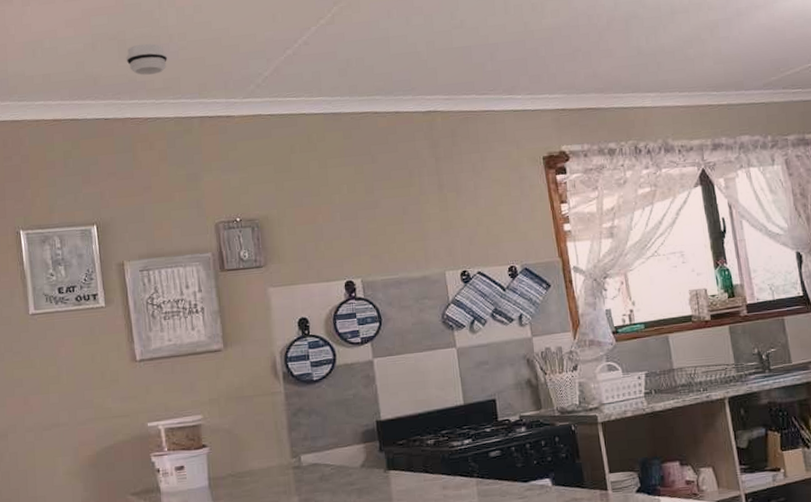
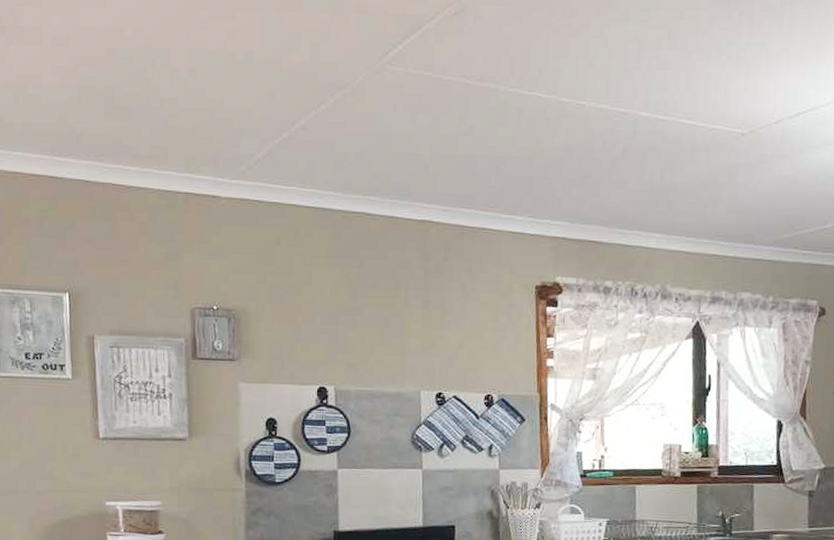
smoke detector: present [126,43,168,75] -> none [112,105,157,139]

